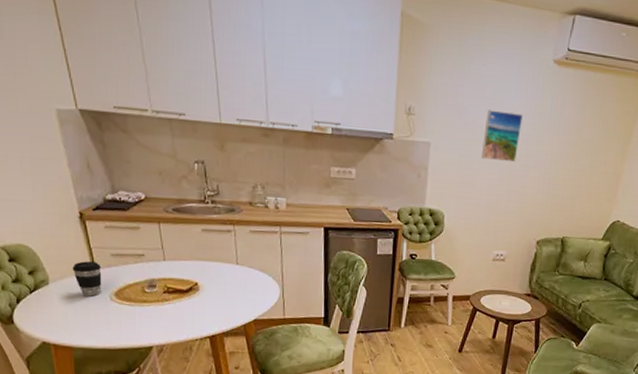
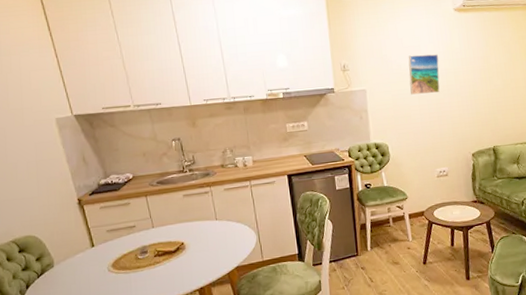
coffee cup: present [72,261,102,297] -> none [74,239,100,272]

